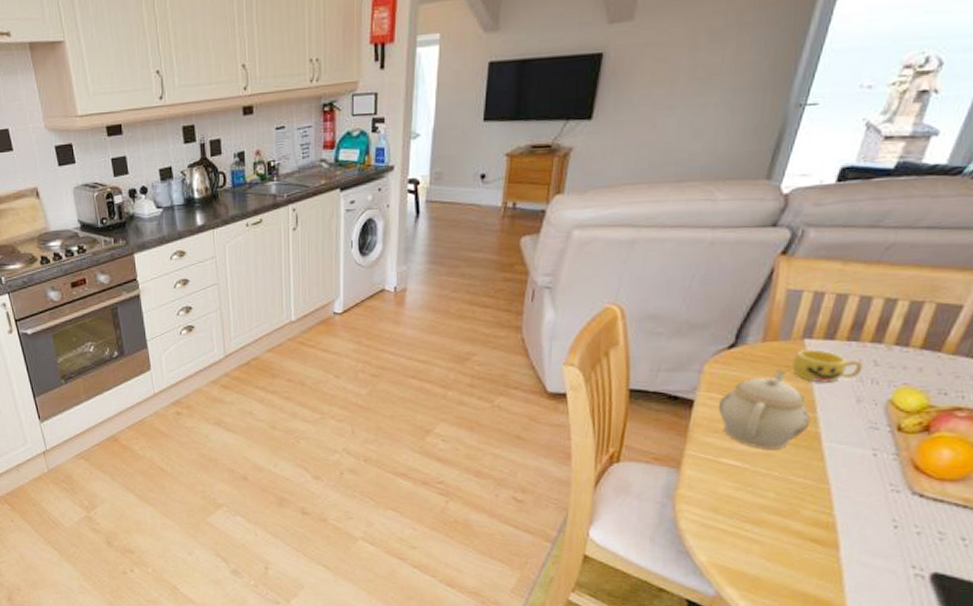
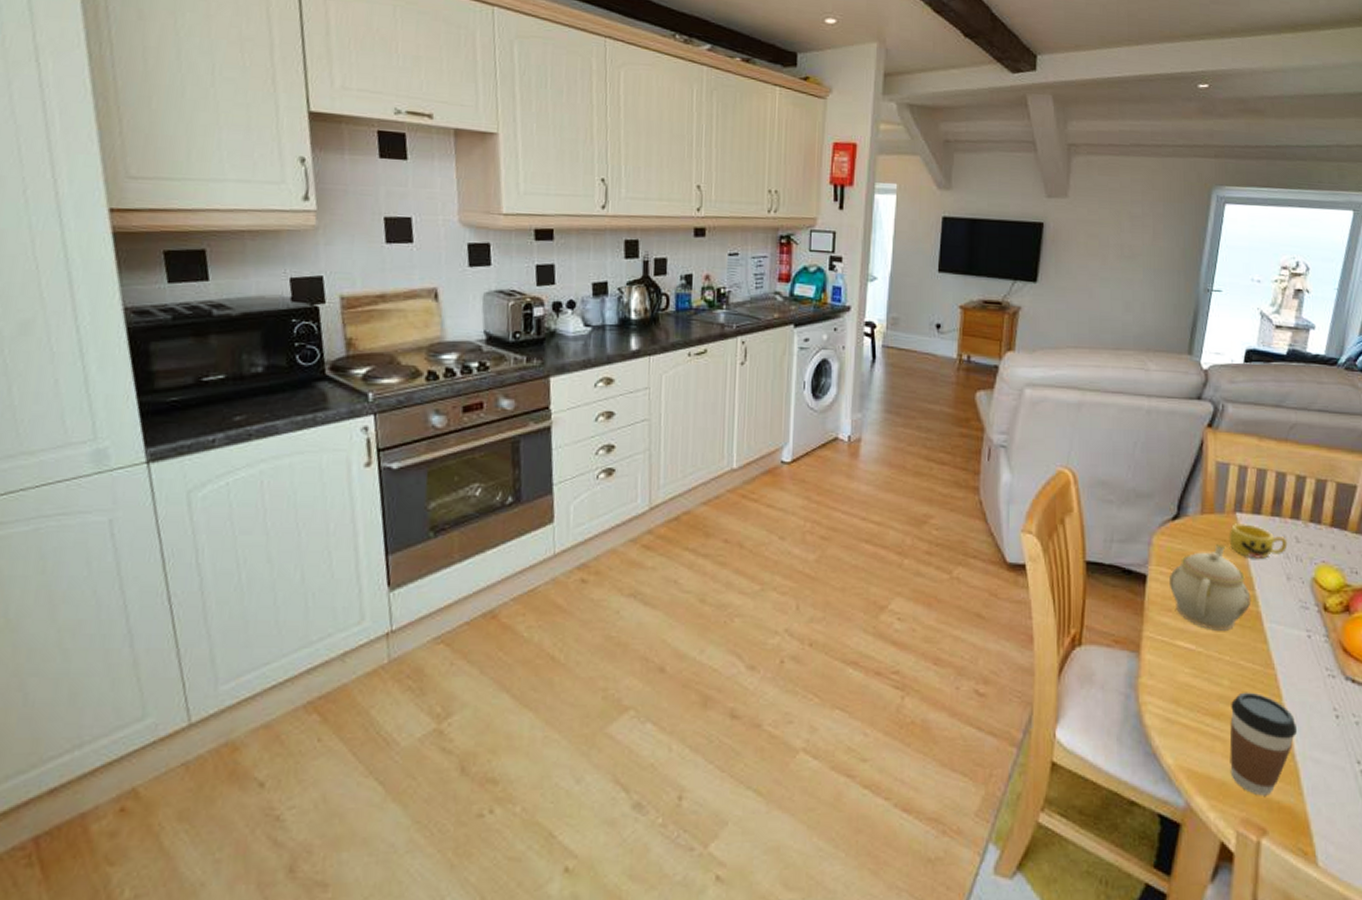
coffee cup: none [766,503,846,591] -> present [1229,692,1297,796]

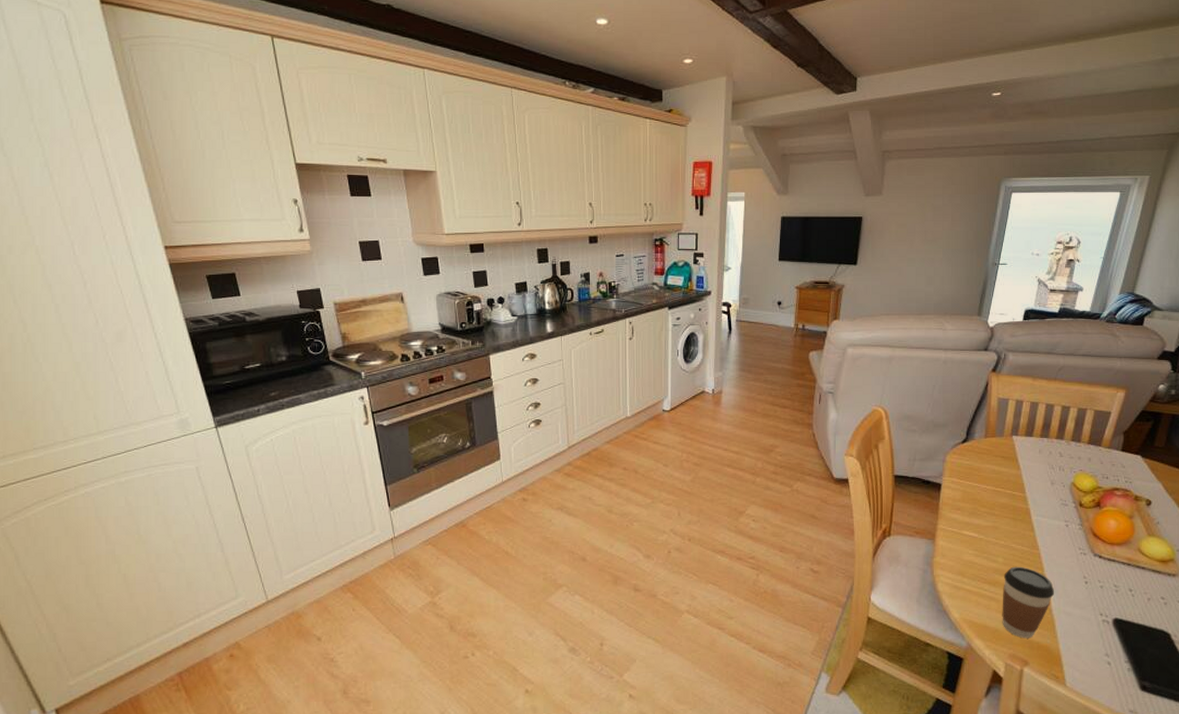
teapot: present [1170,544,1251,631] -> none [959,460,1023,523]
cup: present [1229,524,1288,559] -> none [1006,444,1053,470]

